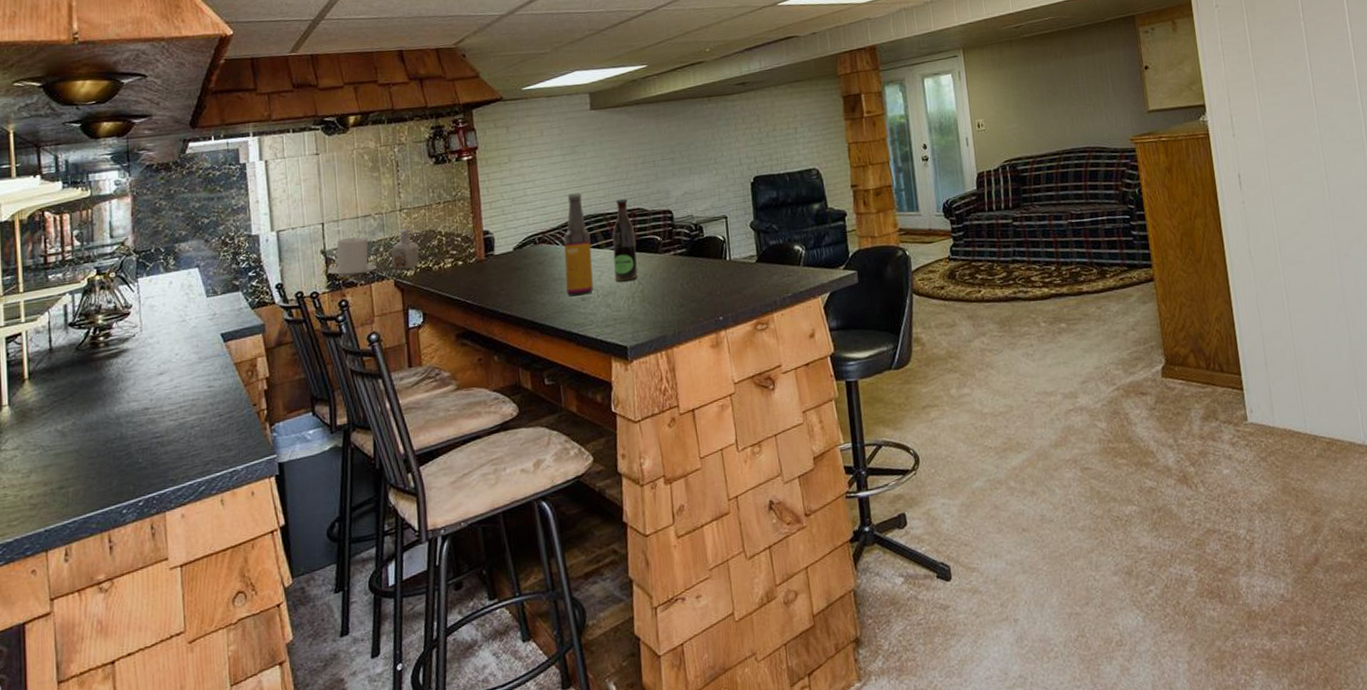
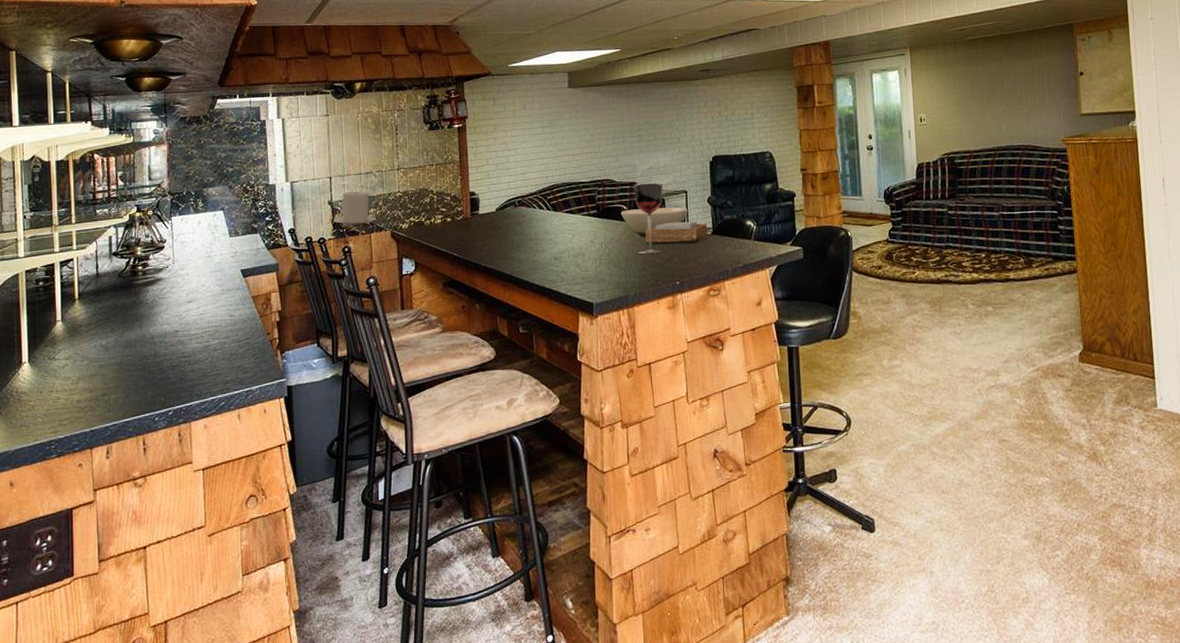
decorative bottle: present [391,229,420,270] -> none [389,186,414,223]
beer bottle: present [563,192,594,297] -> none [540,162,565,255]
bottle: present [612,198,638,283] -> none [583,169,605,246]
bowl: none [654,234,729,271] -> present [620,207,688,238]
wineglass: none [667,209,704,290] -> present [633,183,664,255]
napkin holder: none [682,250,752,279] -> present [645,221,708,245]

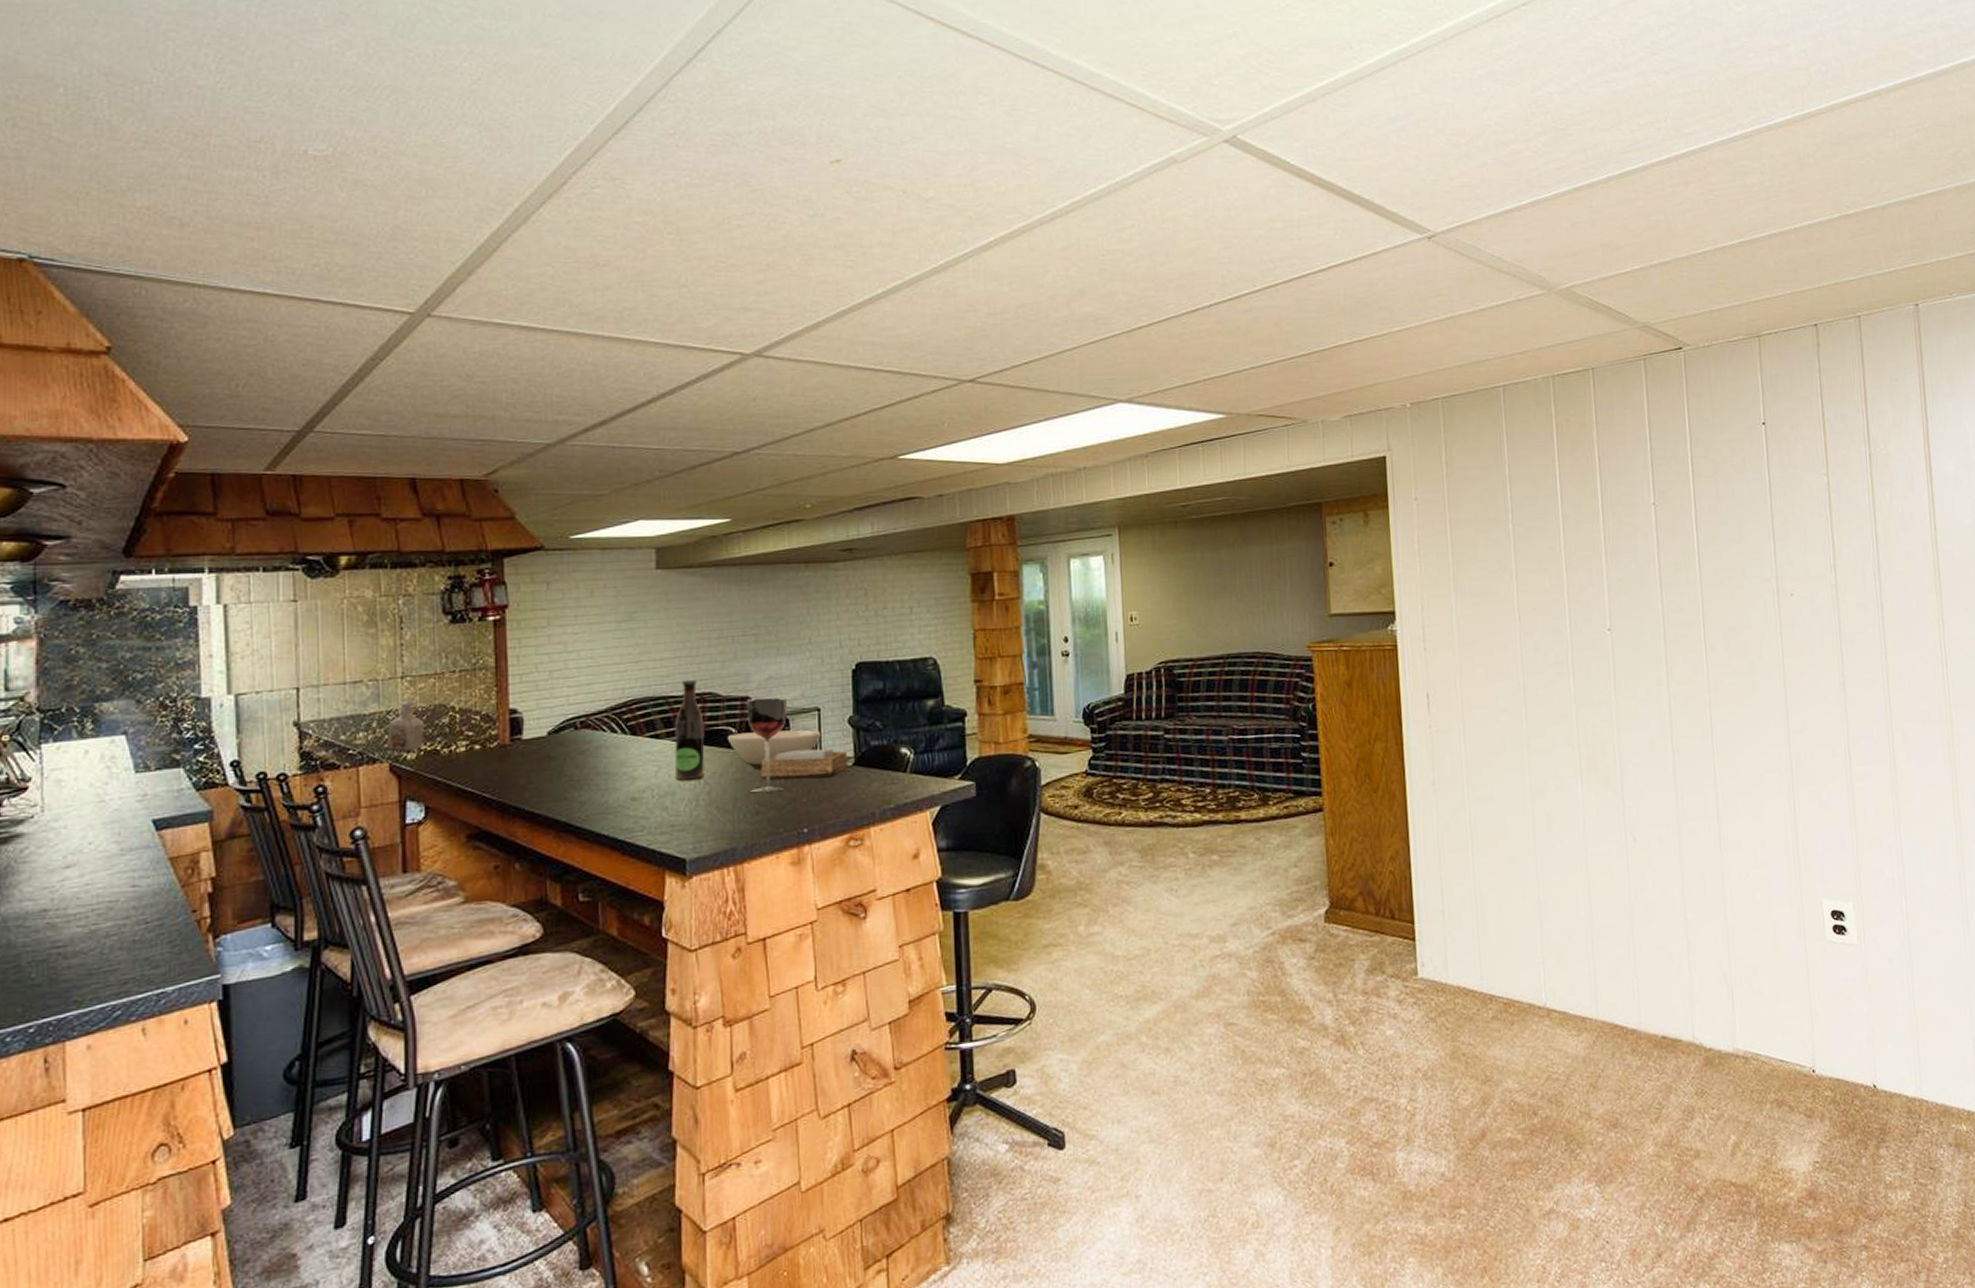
candle: present [333,191,376,226] -> none [301,708,367,756]
decorative bottle: none [389,186,414,223] -> present [387,701,425,751]
bottle: none [583,169,605,246] -> present [674,679,705,782]

